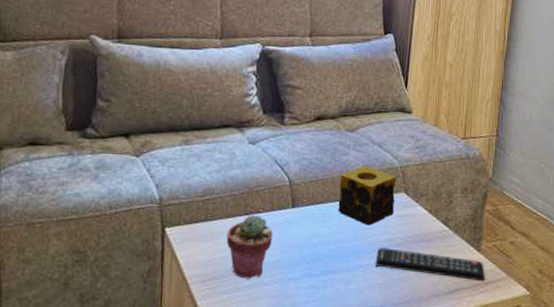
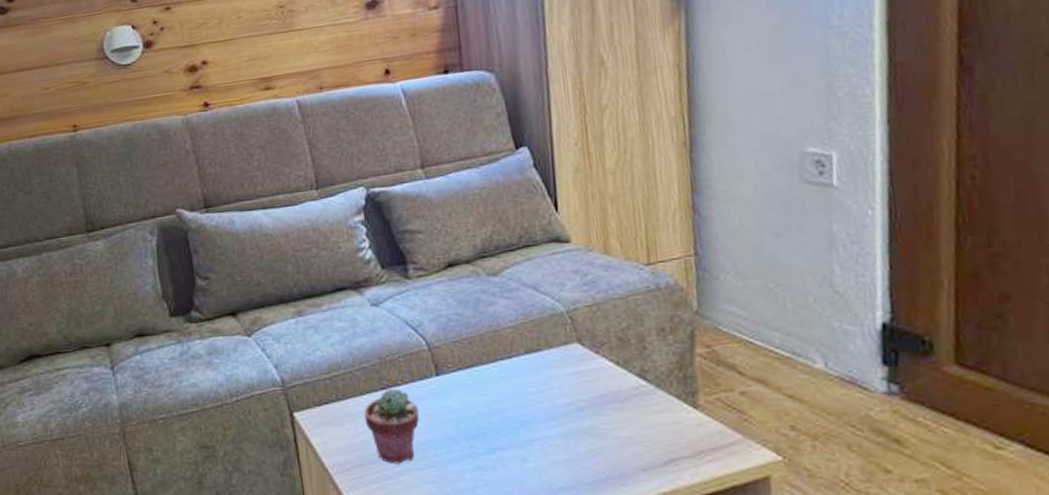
candle: present [338,165,397,226] -> none [489,314,568,389]
remote control: present [375,248,486,282] -> none [553,414,713,448]

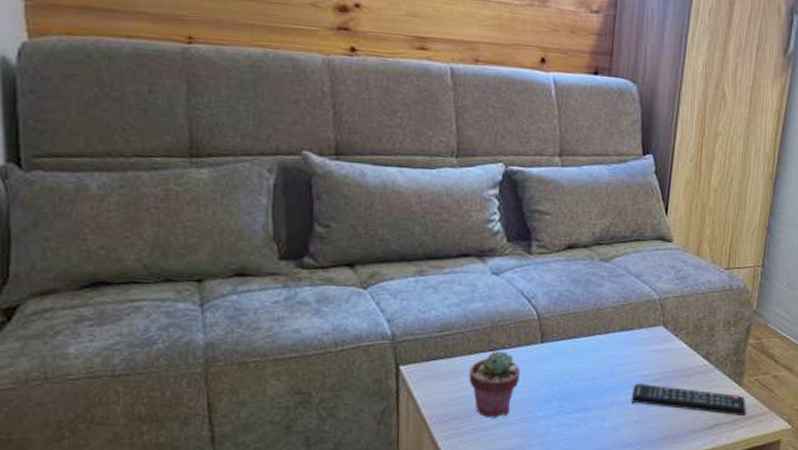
remote control: none [553,414,713,448] -> present [630,383,747,417]

